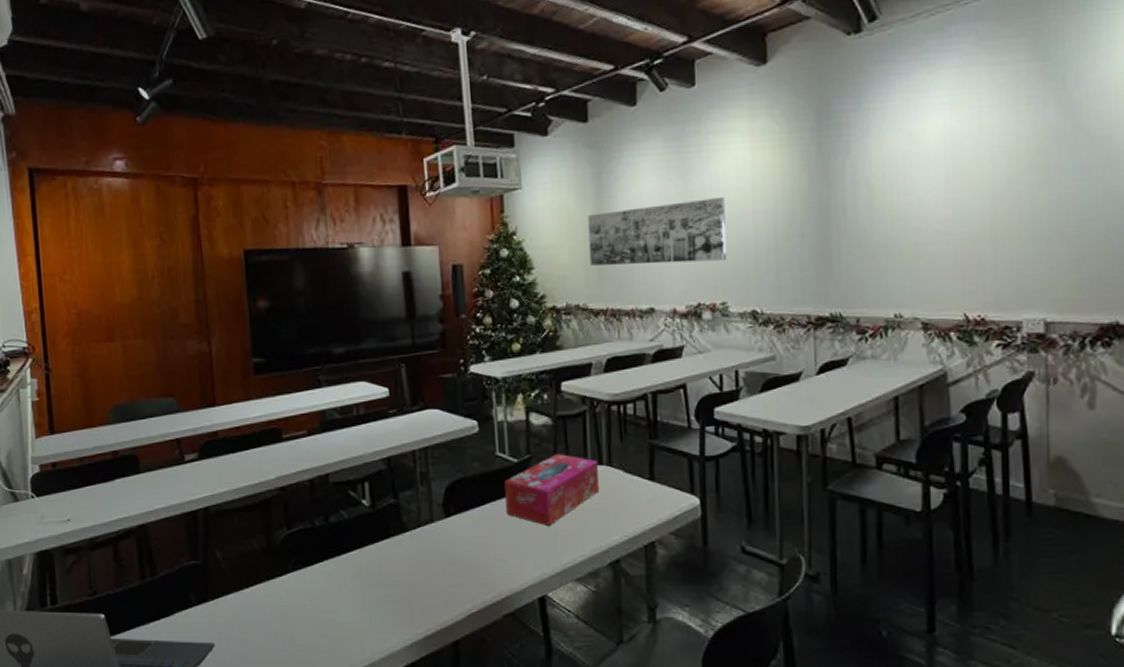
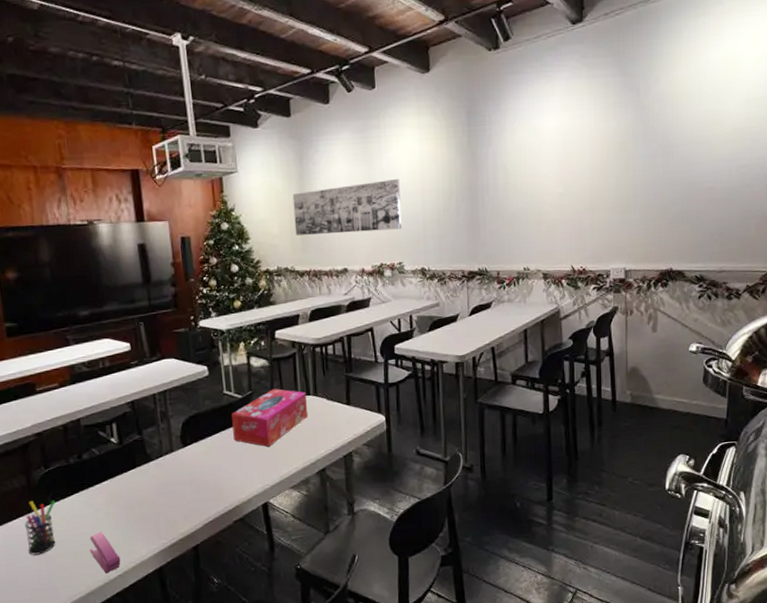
pen holder: none [262,565,298,631] -> present [25,500,56,555]
stapler: none [333,611,367,663] -> present [90,531,121,574]

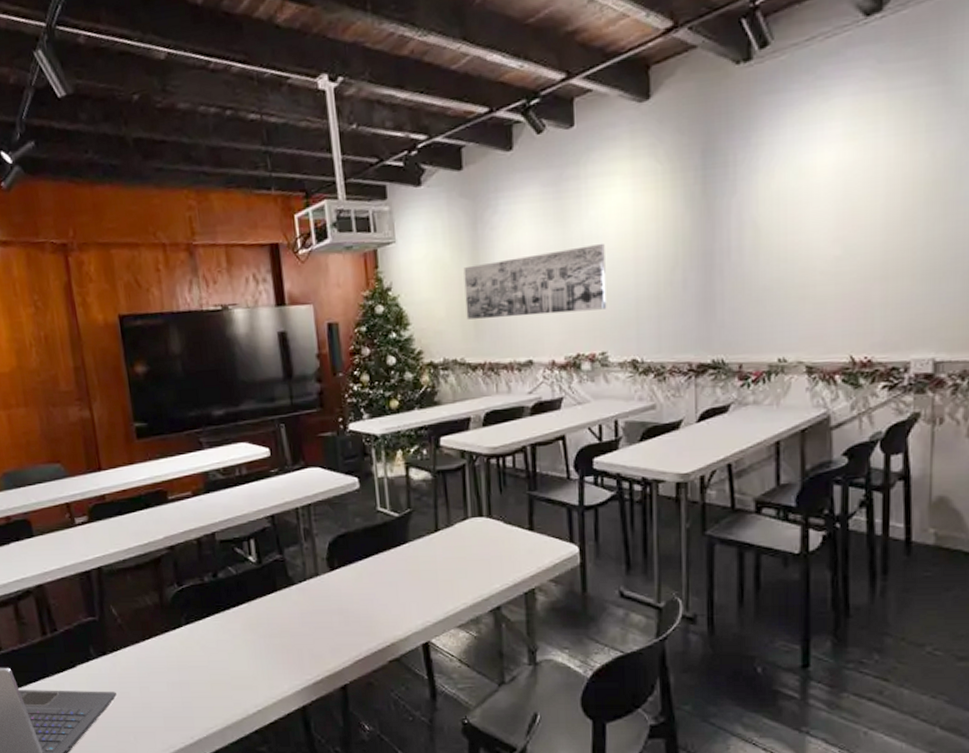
pen holder: present [25,500,56,555] -> none [158,620,190,680]
stapler: present [90,531,121,574] -> none [226,660,260,707]
tissue box: present [232,389,308,447] -> none [387,507,480,576]

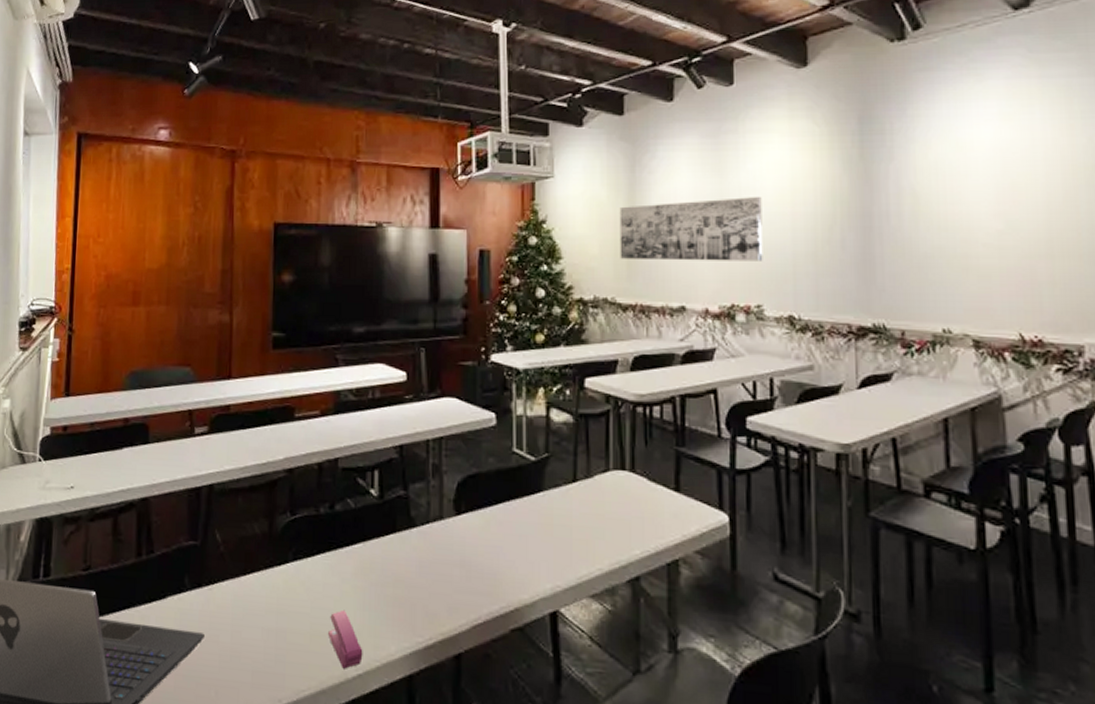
stapler: none [226,660,260,707] -> present [328,609,363,669]

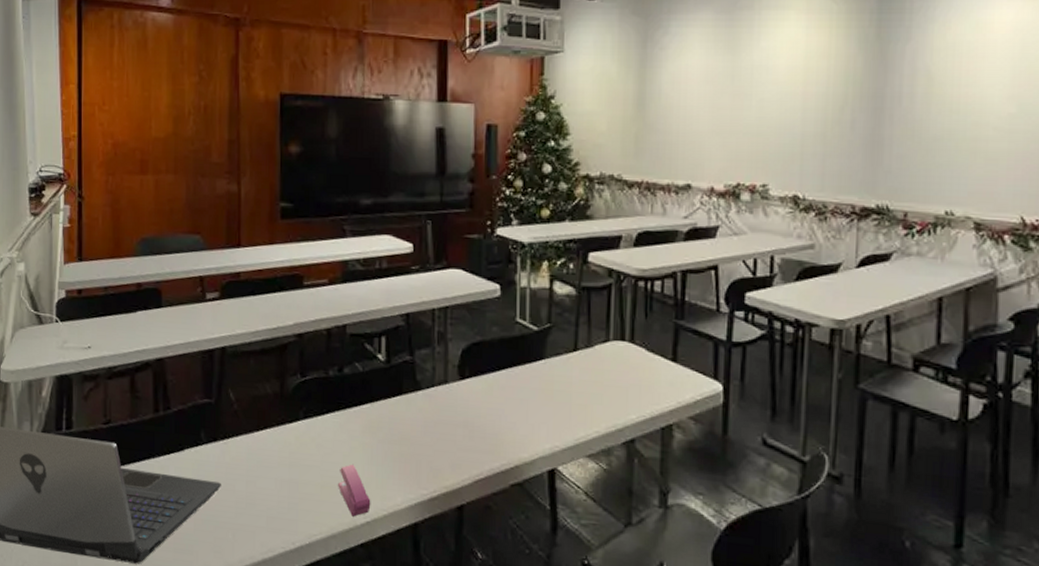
wall art: present [619,197,763,261] -> none [627,76,774,141]

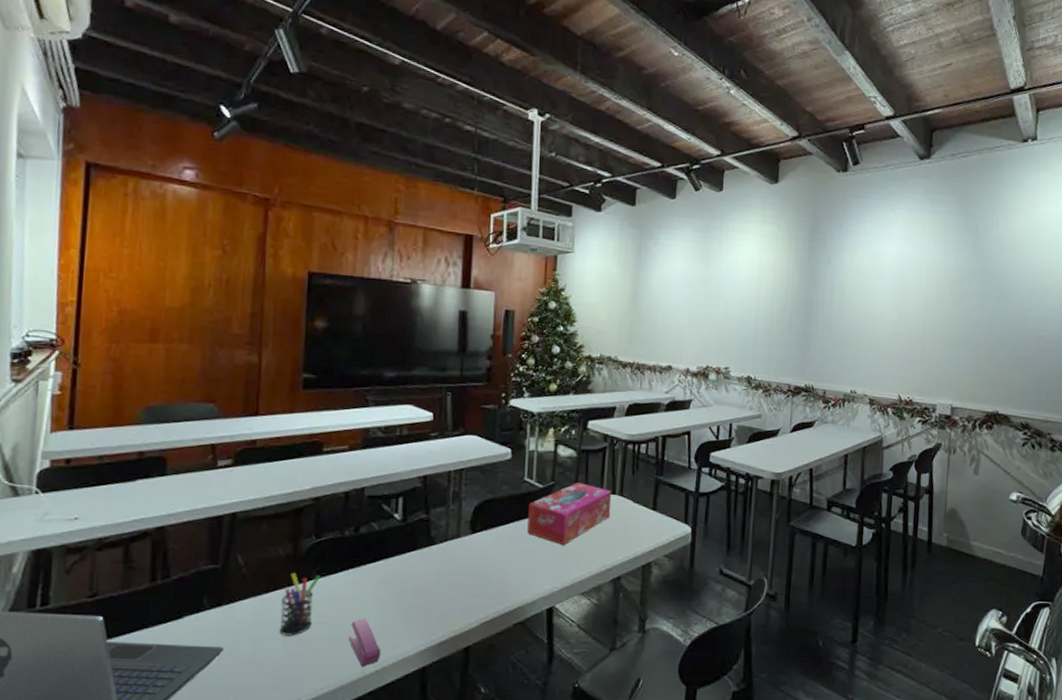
pen holder: none [271,411,308,477] -> present [279,572,321,636]
tissue box: none [522,325,621,398] -> present [527,483,612,545]

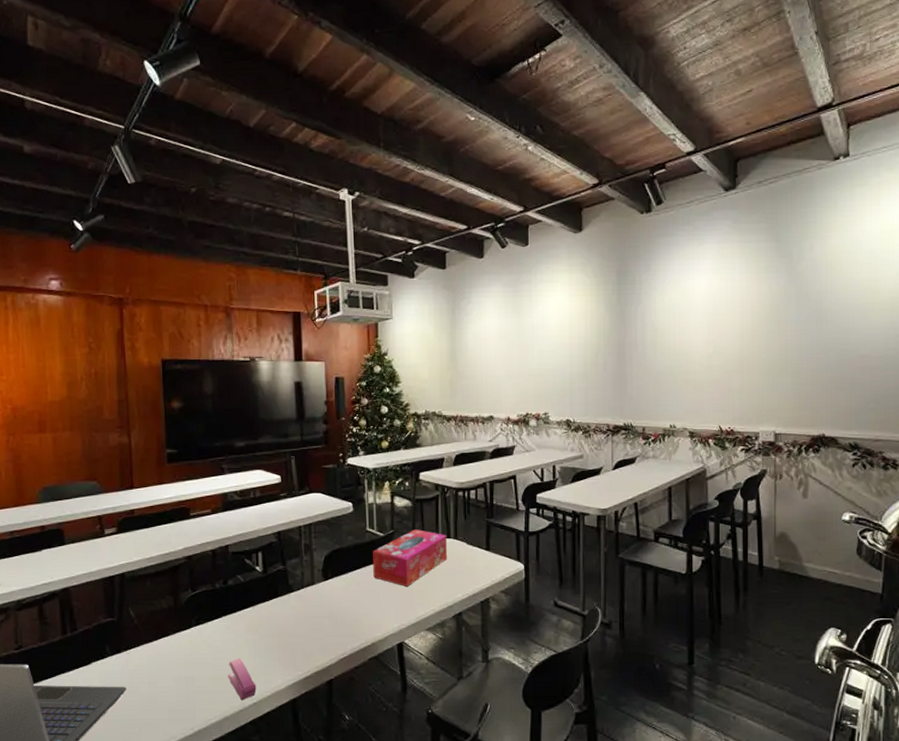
pen holder: present [279,572,321,636] -> none [169,621,200,676]

